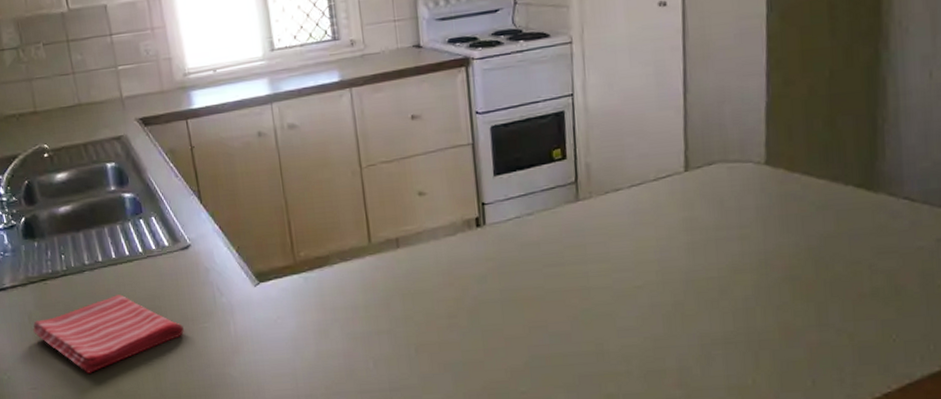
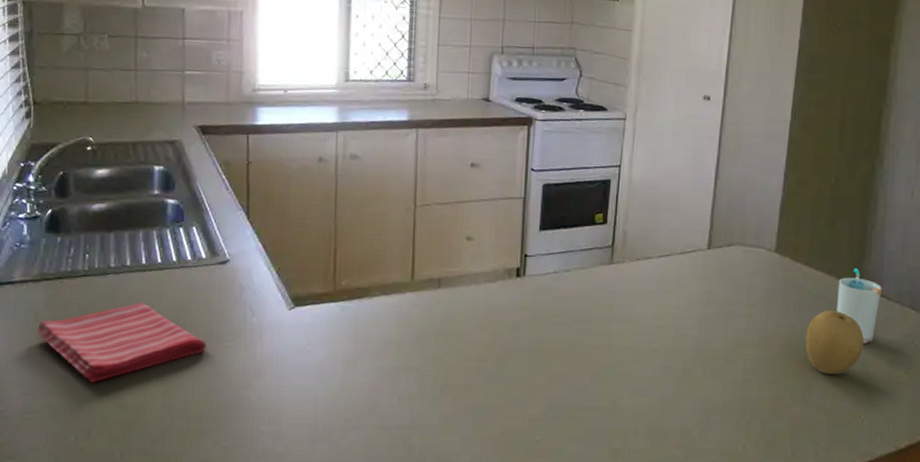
fruit: none [814,220,887,293] -> present [805,309,864,374]
cup: none [847,169,904,254] -> present [837,267,882,343]

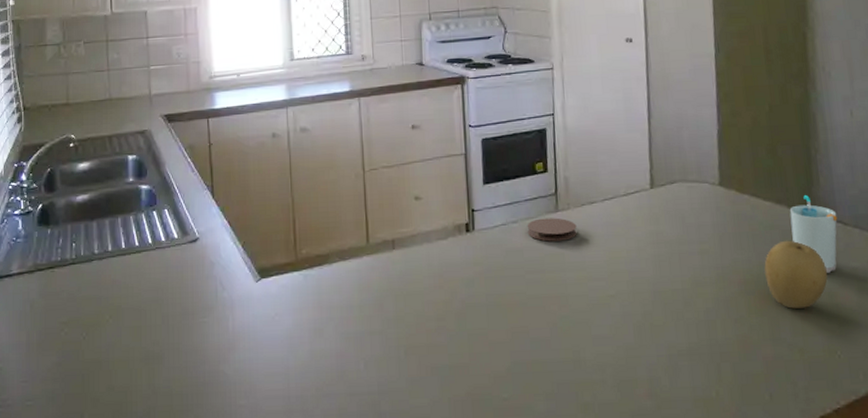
dish towel: present [37,303,206,383] -> none [33,285,183,367]
coaster: none [579,269,629,293] -> present [527,218,577,242]

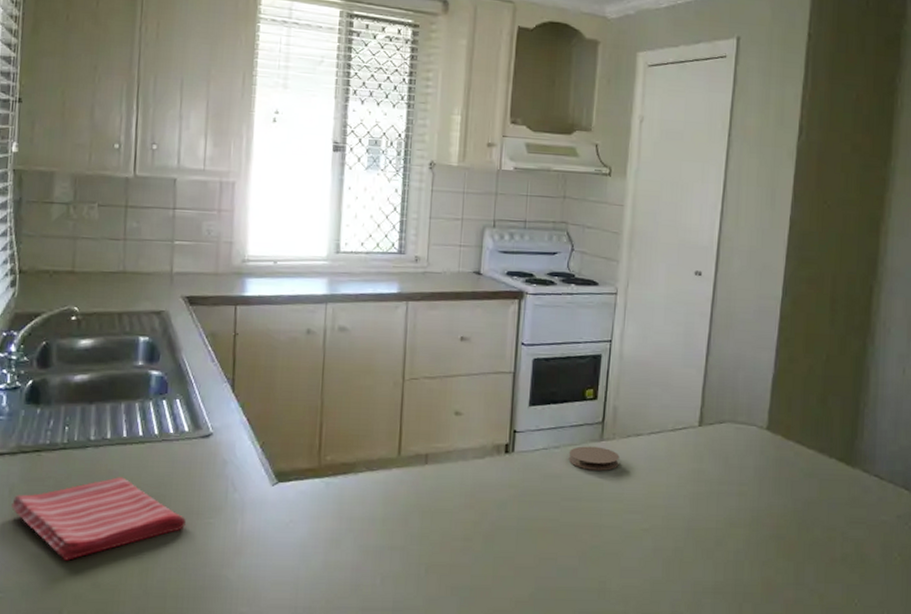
dish towel: none [33,285,183,367] -> present [11,477,186,561]
fruit: present [764,240,828,309] -> none [798,489,857,556]
cup: present [789,194,837,273] -> none [829,446,875,524]

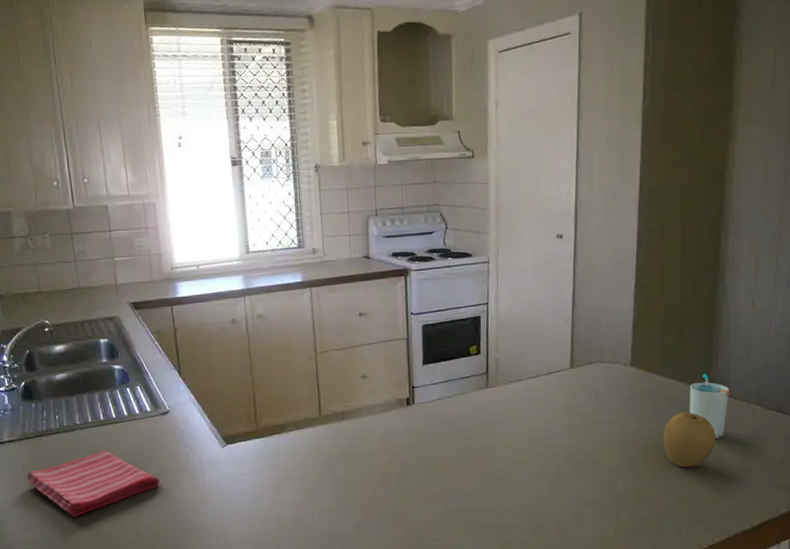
coaster: present [568,446,620,471] -> none [460,393,504,413]
fruit: none [798,489,857,556] -> present [663,411,716,467]
cup: none [829,446,875,524] -> present [689,373,730,439]

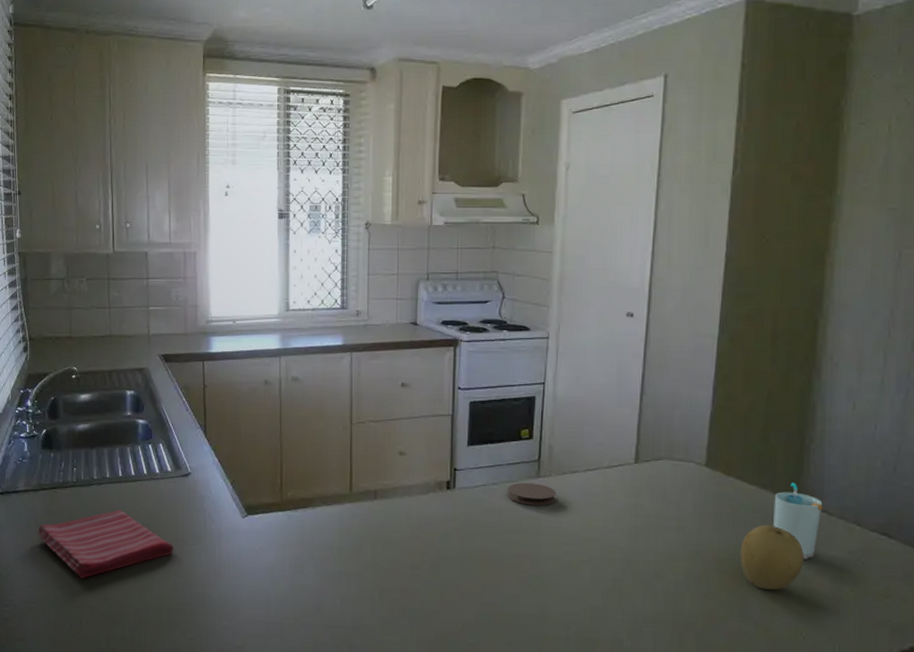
coaster: none [460,393,504,413] -> present [507,482,556,506]

